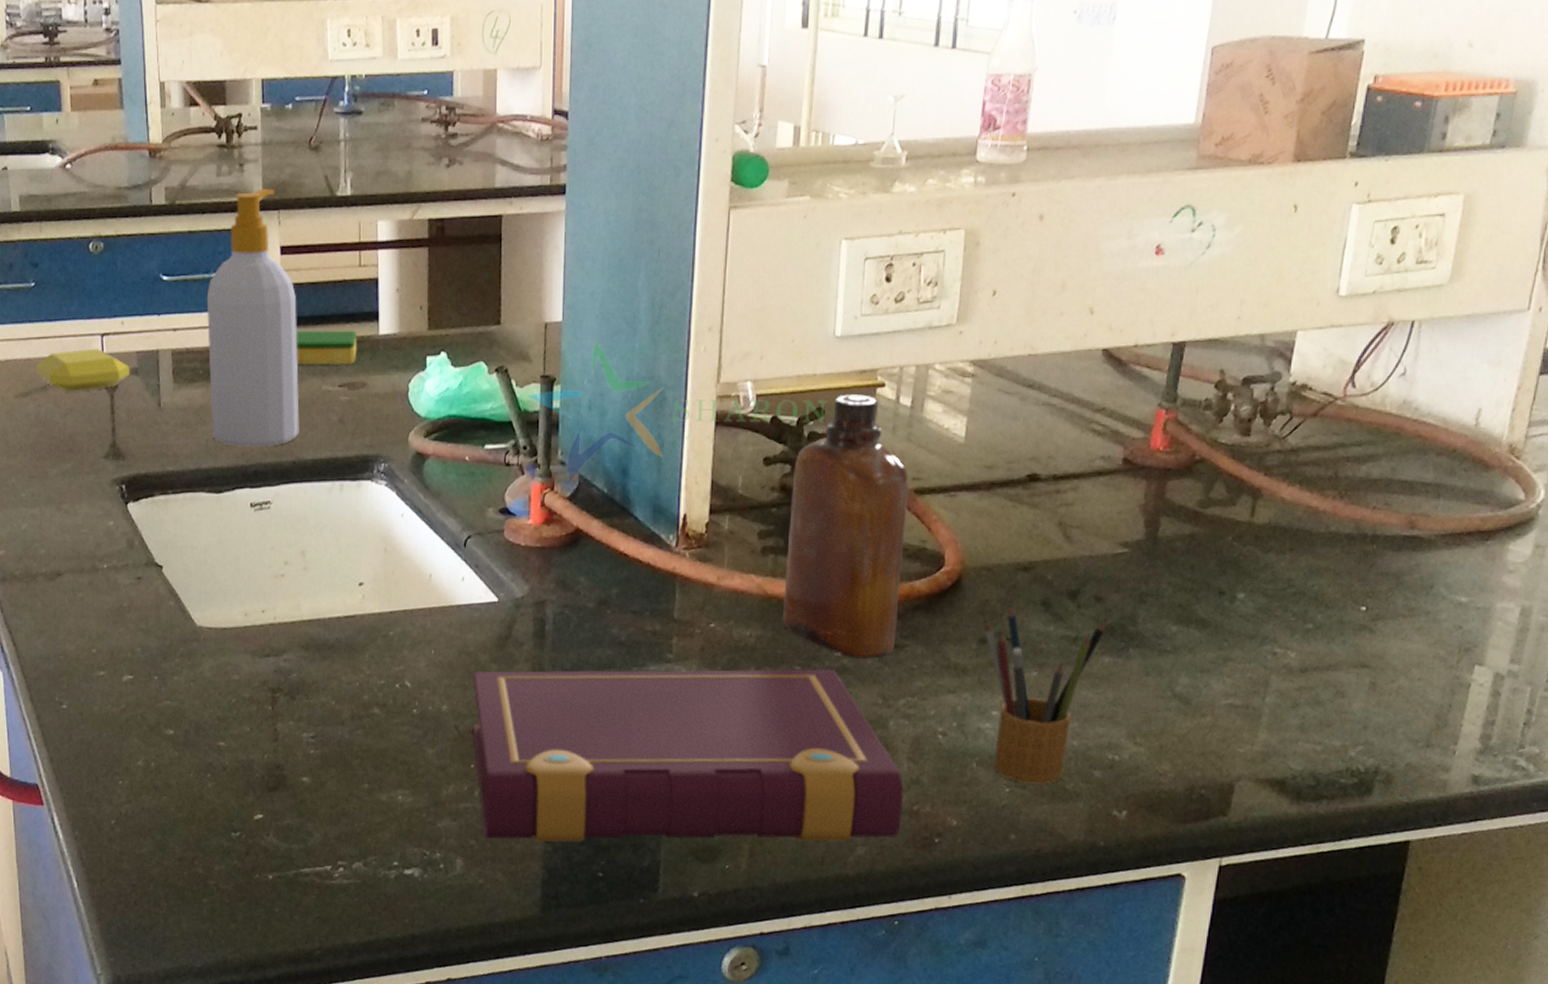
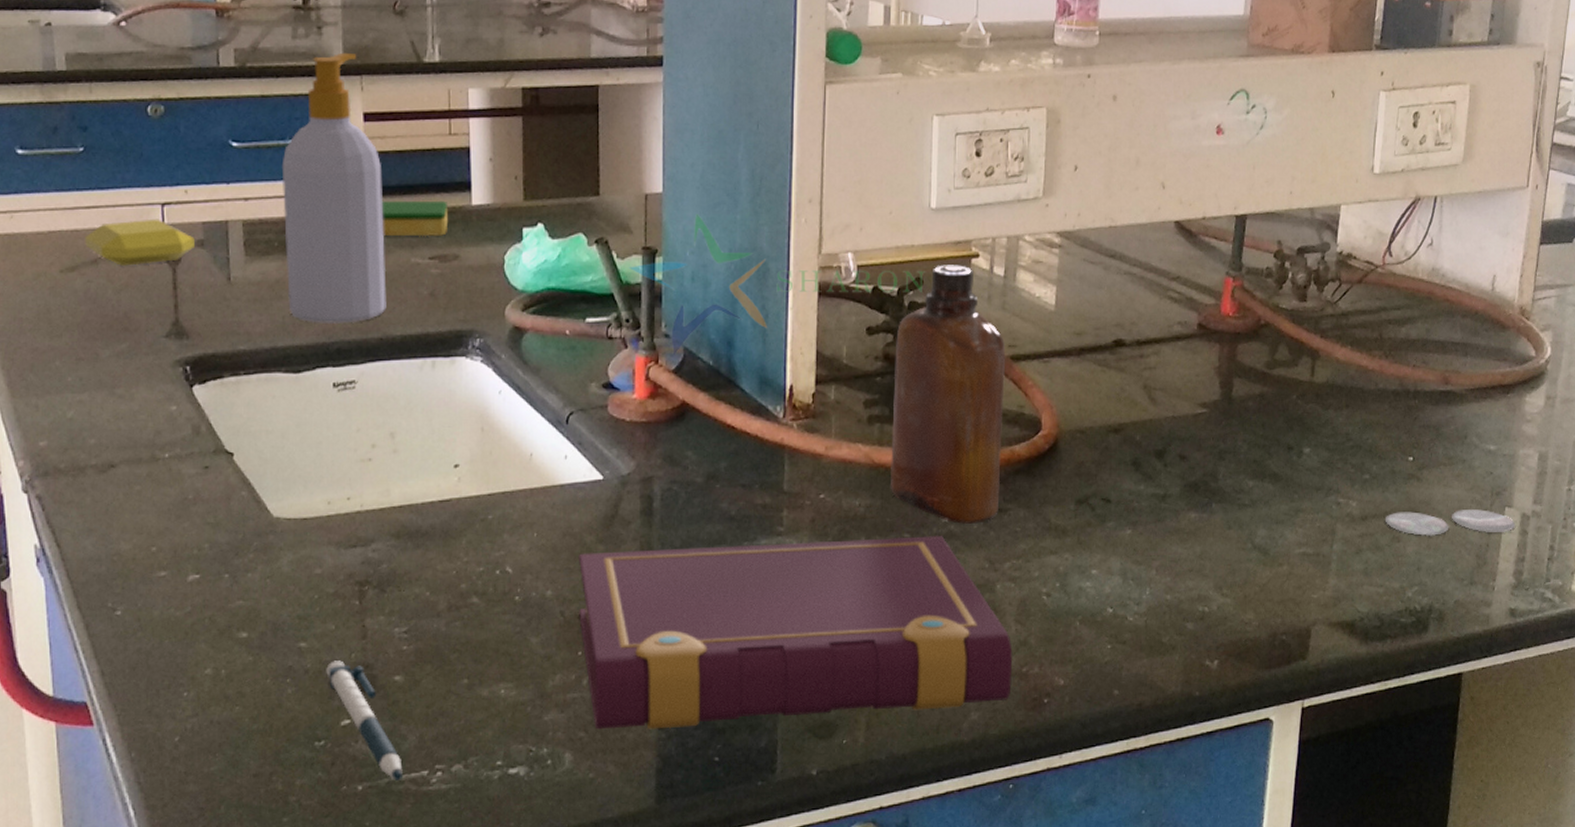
pen: none [242,760,309,873] -> present [326,660,403,781]
pencil box: present [983,603,1108,785] -> none [1080,464,1192,639]
petri dish: none [1328,665,1486,693] -> present [1384,509,1515,536]

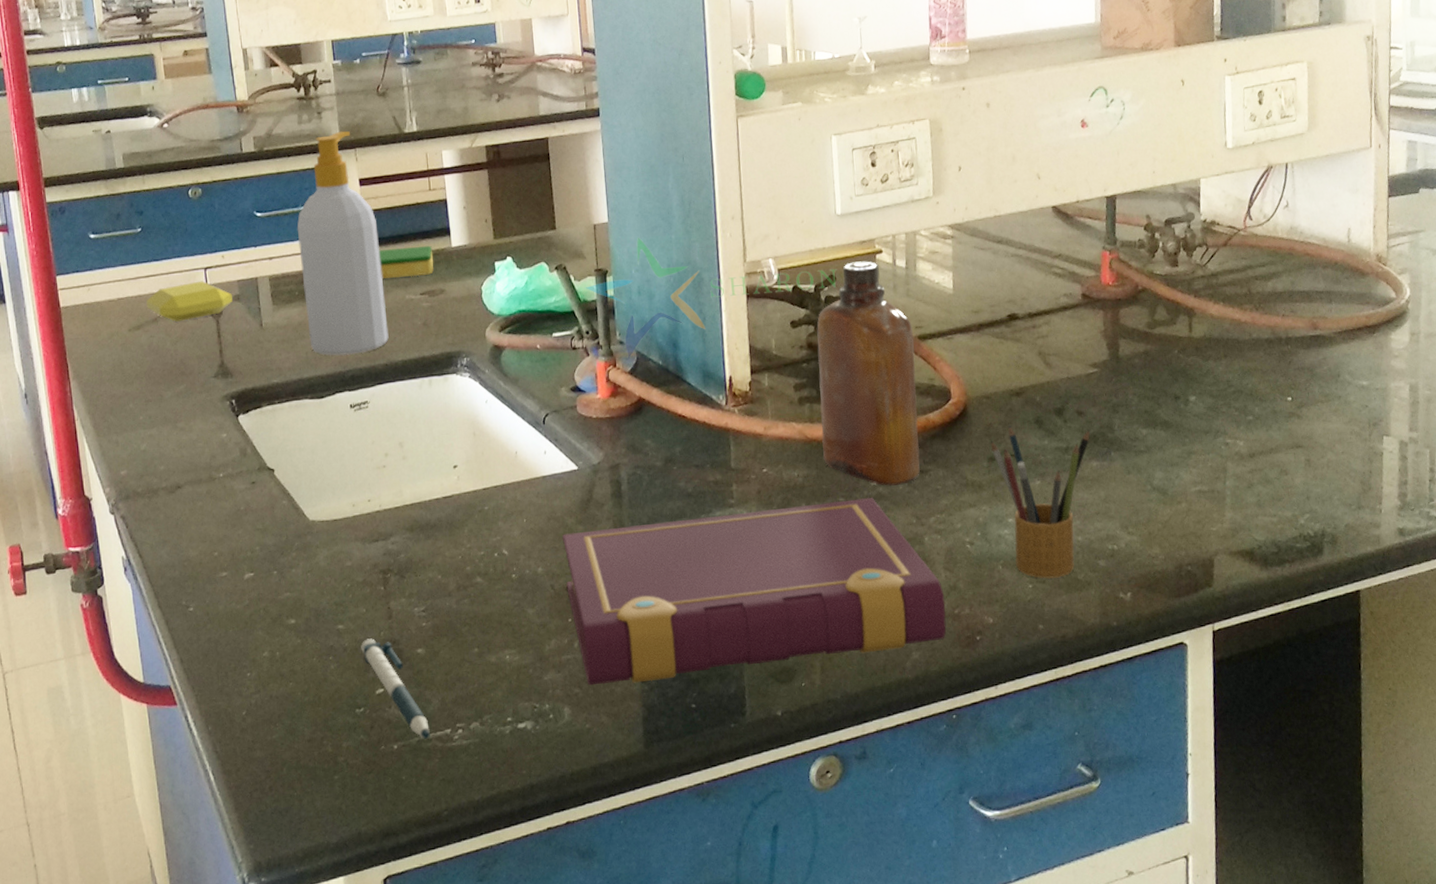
pencil box: none [1080,464,1192,639] -> present [990,424,1091,579]
petri dish: present [1384,509,1515,536] -> none [1271,440,1395,468]

